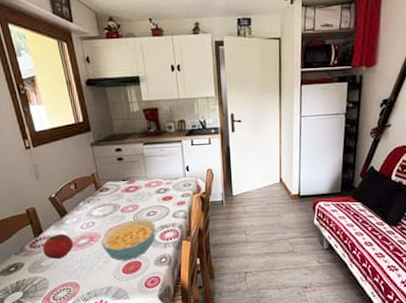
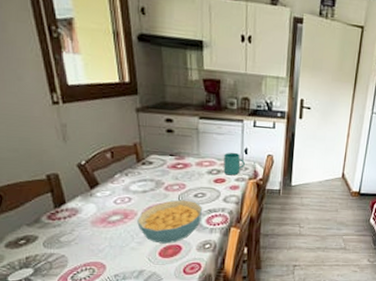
fruit: present [43,234,73,260] -> none [64,207,103,236]
cup: none [168,170,188,193] -> present [223,152,245,176]

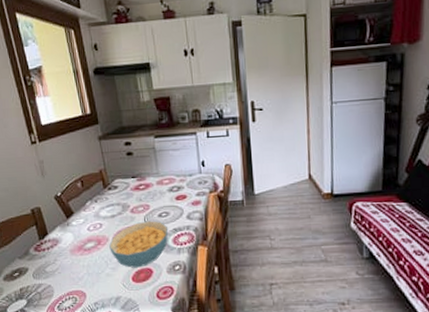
cup: present [223,152,245,176] -> none [181,166,203,191]

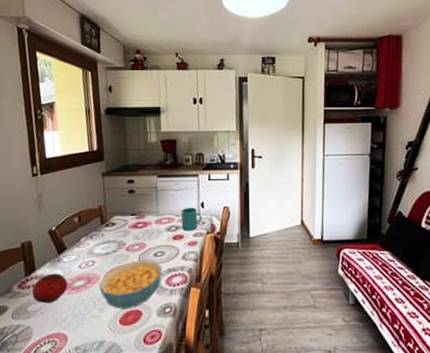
fruit: none [48,236,80,265] -> present [32,273,68,304]
cup: none [181,166,203,191] -> present [180,207,202,231]

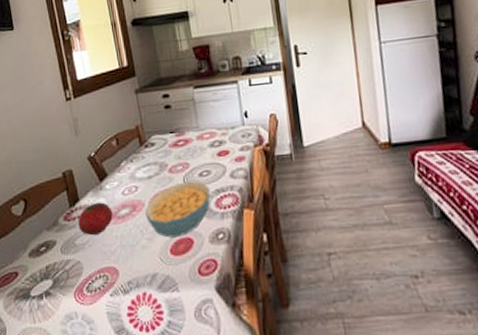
cup: present [180,207,202,231] -> none [223,117,247,146]

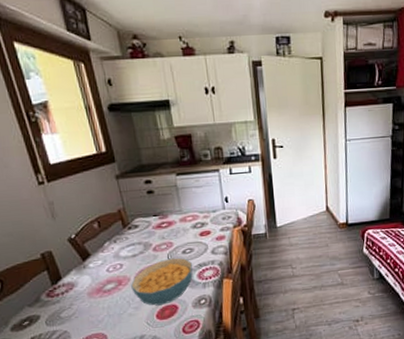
fruit: present [78,202,113,236] -> none [62,279,99,309]

